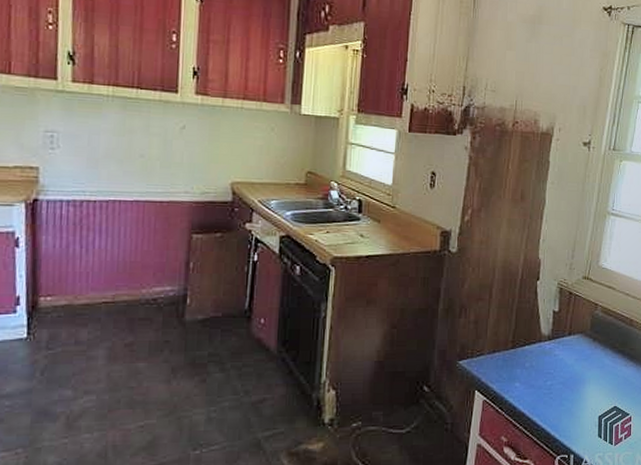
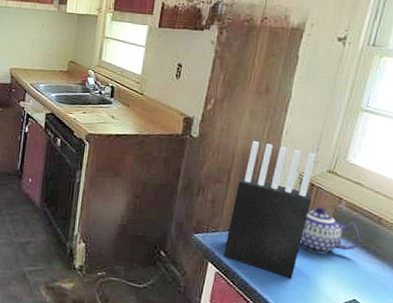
knife block: none [490,251,572,395] -> present [223,140,316,279]
teapot: none [563,315,616,364] -> present [300,207,361,254]

